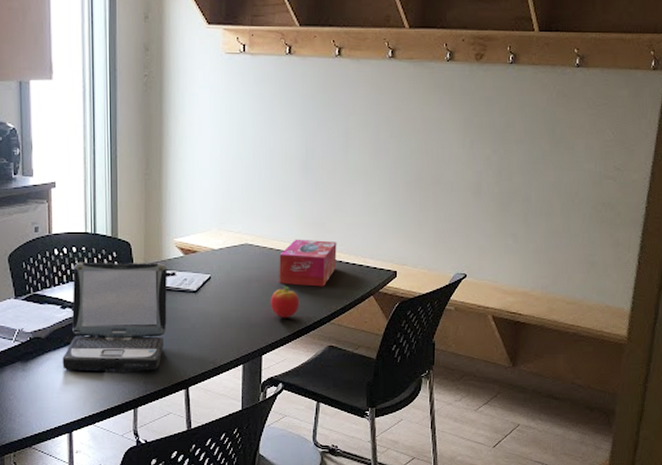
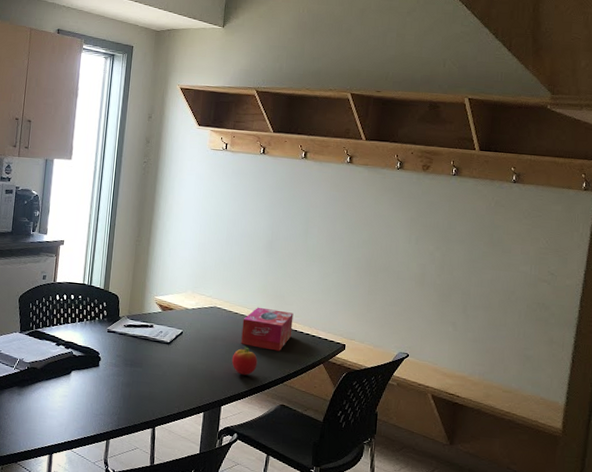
laptop: present [62,262,167,372] -> none [51,307,147,408]

